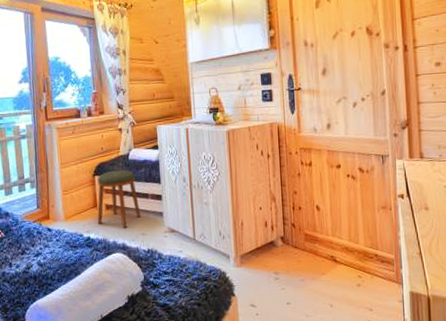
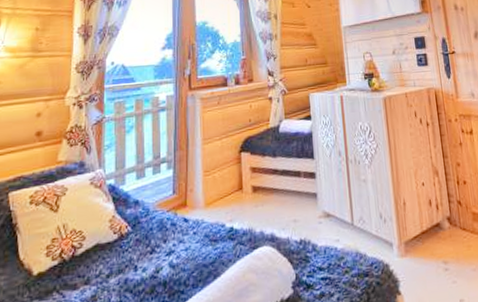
stool: present [97,169,141,228] -> none [242,144,292,214]

